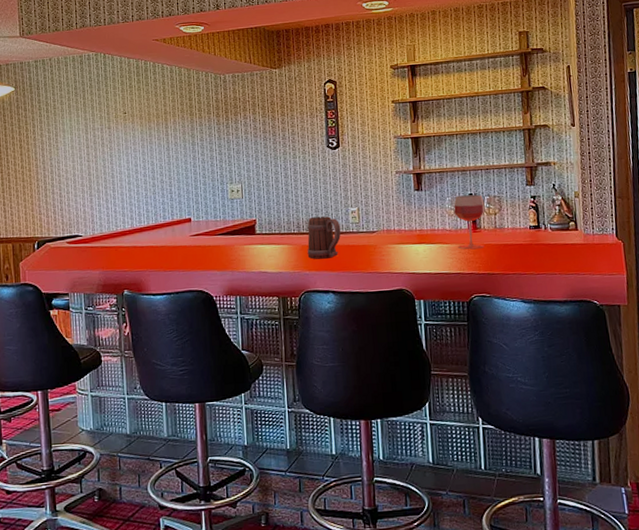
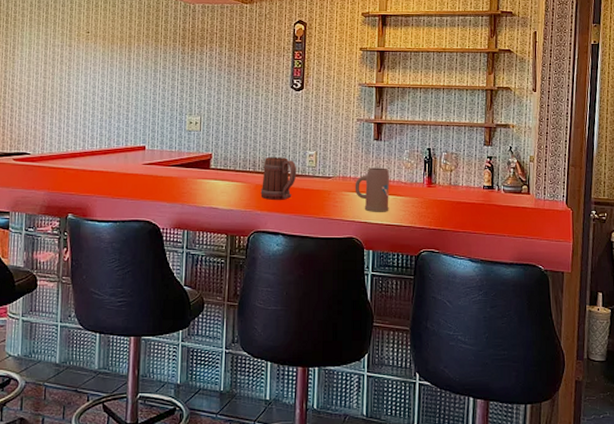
beer mug: none [399,217,436,263] -> present [354,167,389,213]
wineglass: present [454,194,486,250] -> none [410,149,442,204]

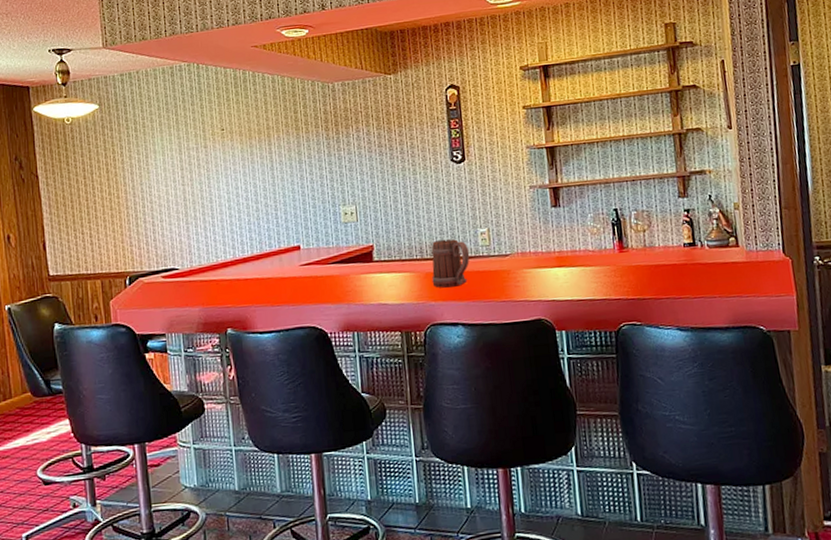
beer mug: present [354,167,389,213] -> none [536,237,579,289]

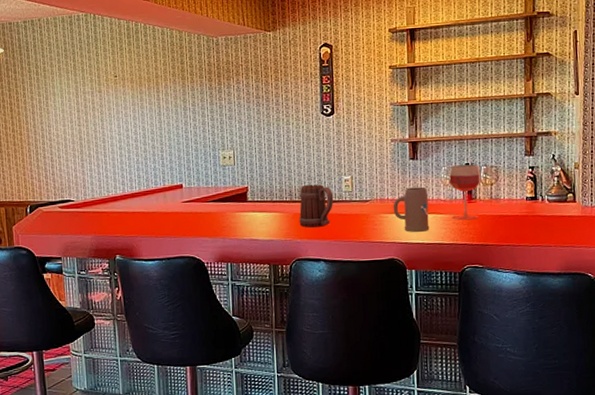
beer mug: none [536,237,579,289] -> present [393,187,430,233]
wineglass: none [596,209,634,273] -> present [449,164,482,221]

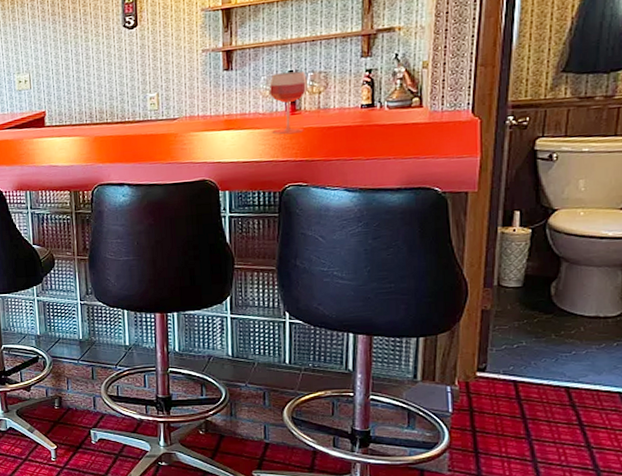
beer mug: present [299,184,334,229] -> none [100,104,138,152]
beer mug: present [393,187,430,233] -> none [204,100,246,151]

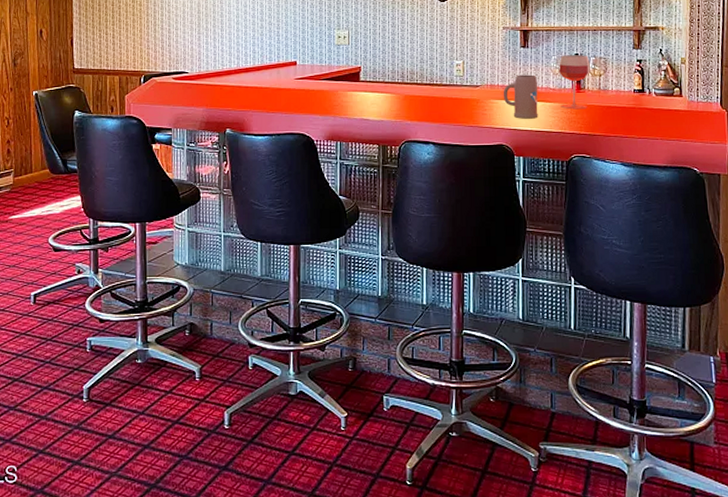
beer mug: none [204,100,246,151] -> present [503,74,538,120]

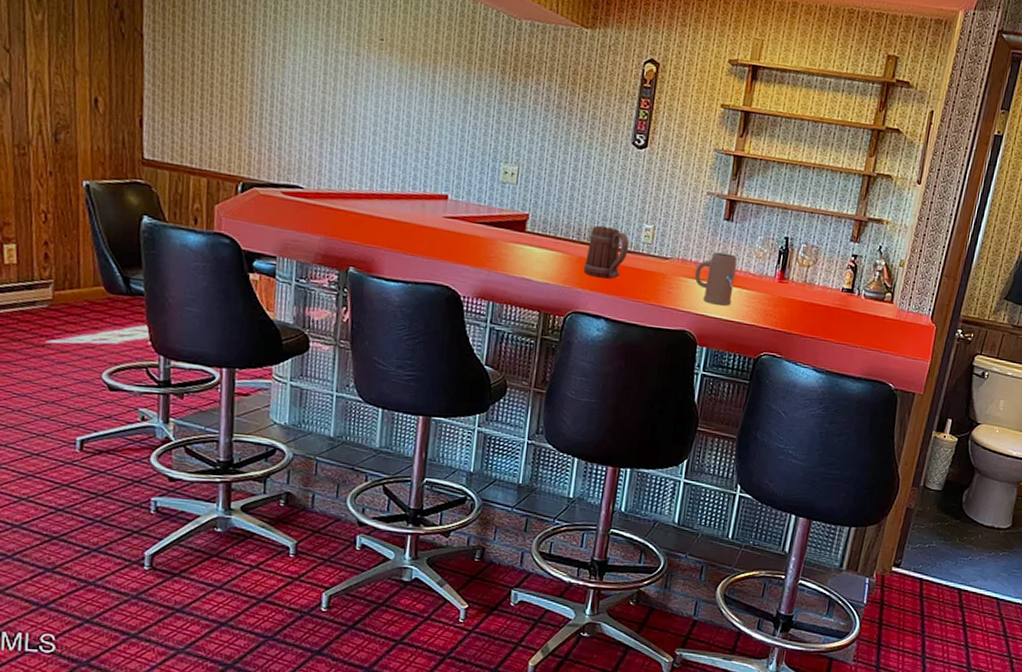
beer mug: none [410,67,445,111] -> present [583,225,630,280]
wineglass: present [559,55,590,110] -> none [757,236,800,303]

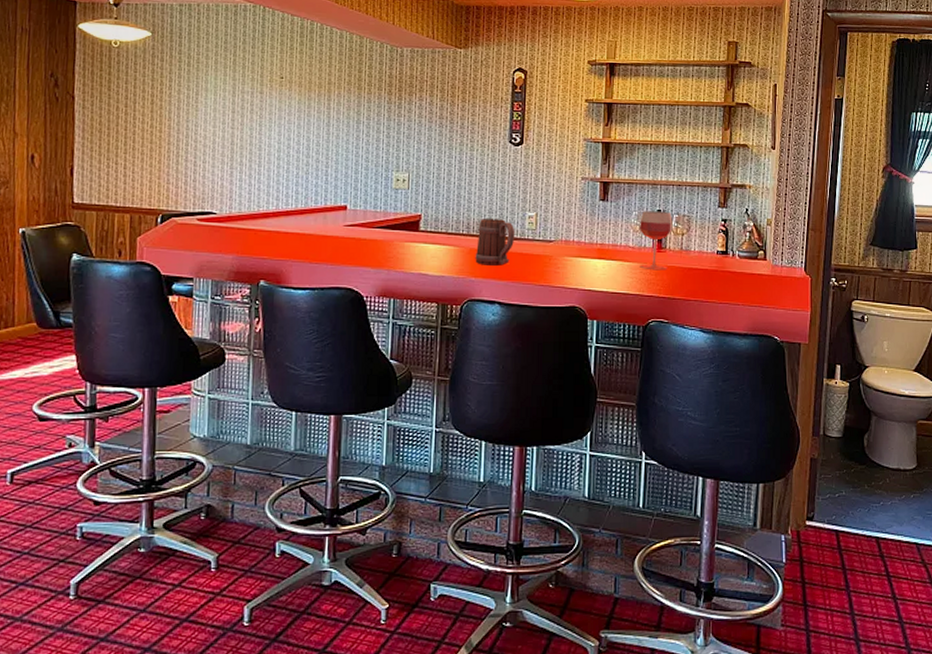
beer mug: present [694,252,737,307] -> none [578,230,616,280]
wineglass: none [757,236,800,303] -> present [638,211,673,271]

